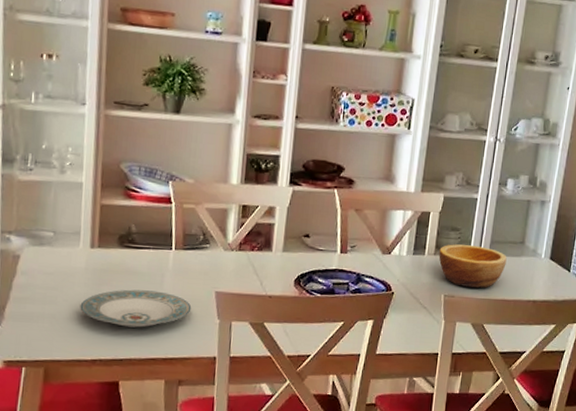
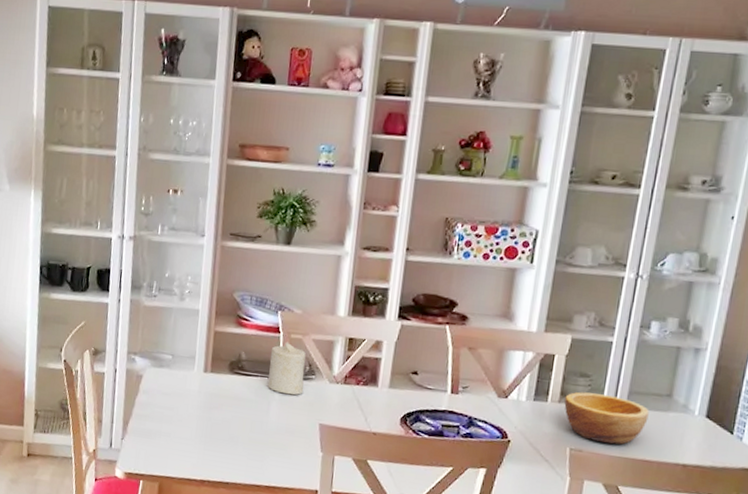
plate: present [80,289,192,328] -> none [192,415,296,454]
candle: none [161,212,199,265] -> present [268,341,306,395]

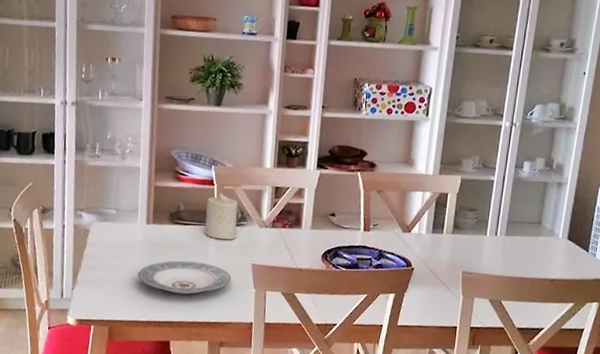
plate: none [192,415,296,454] -> present [138,260,231,295]
bowl: present [564,392,649,445] -> none [456,223,524,266]

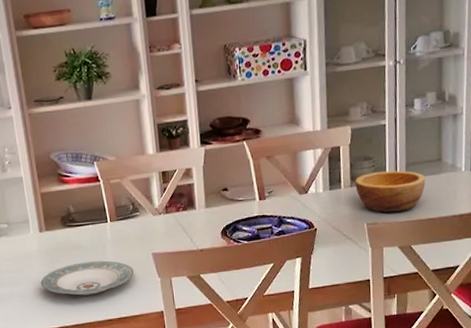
candle: present [205,193,238,240] -> none [95,187,132,235]
bowl: none [456,223,524,266] -> present [355,170,426,213]

